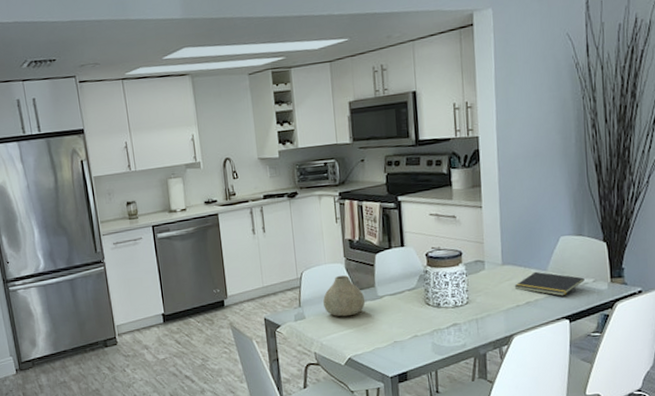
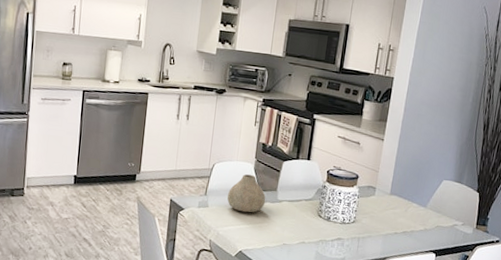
notepad: present [514,271,585,297] -> none [396,206,455,232]

